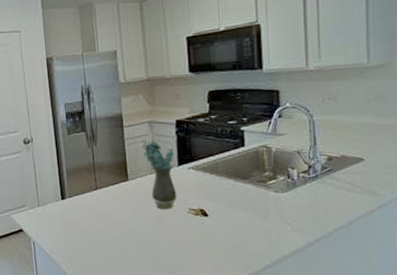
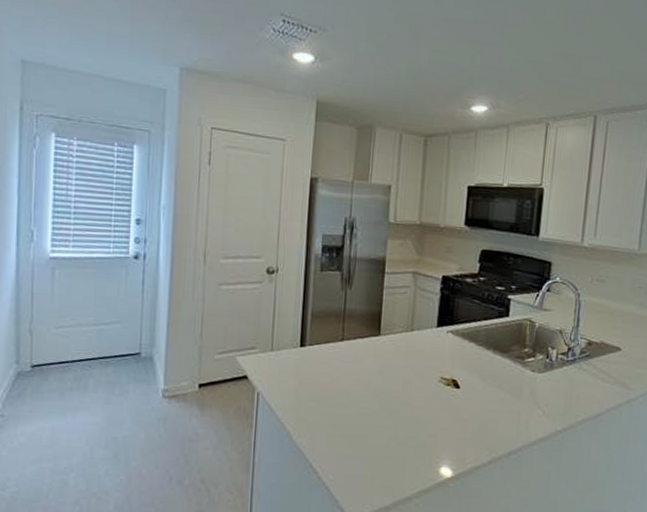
vase: present [142,139,177,210] -> none [401,292,435,375]

